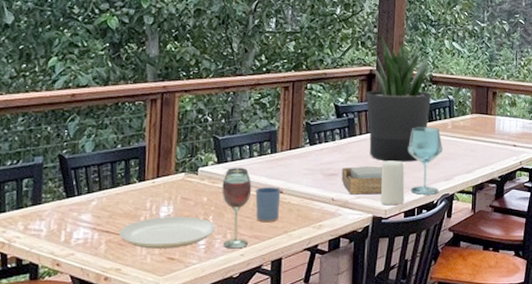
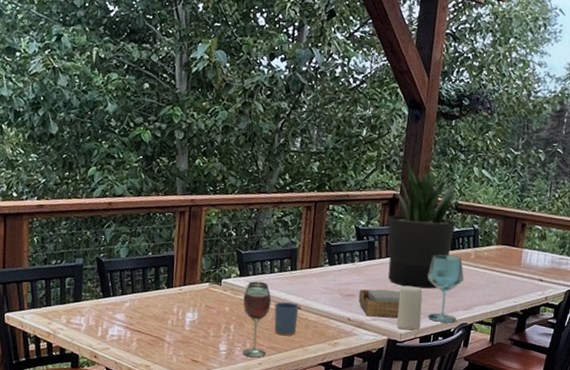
plate: present [118,216,216,249] -> none [148,322,237,352]

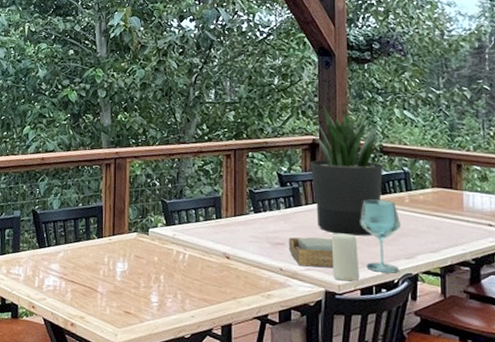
wineglass: present [242,281,272,358] -> none [171,230,199,310]
mug: present [274,302,299,336] -> none [203,251,228,287]

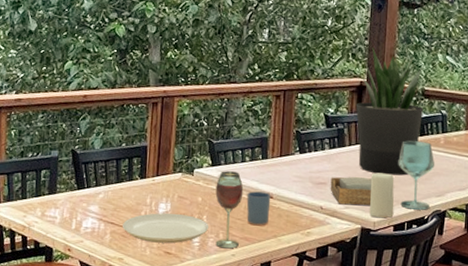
plate: none [82,272,167,303] -> present [122,213,209,244]
wineglass: none [171,230,199,310] -> present [215,171,244,249]
mug: none [203,251,228,287] -> present [246,191,271,226]

